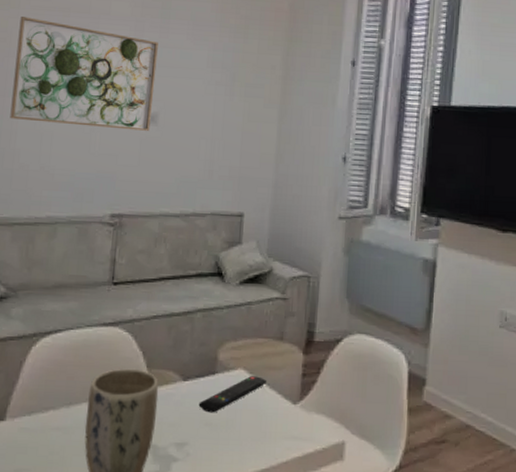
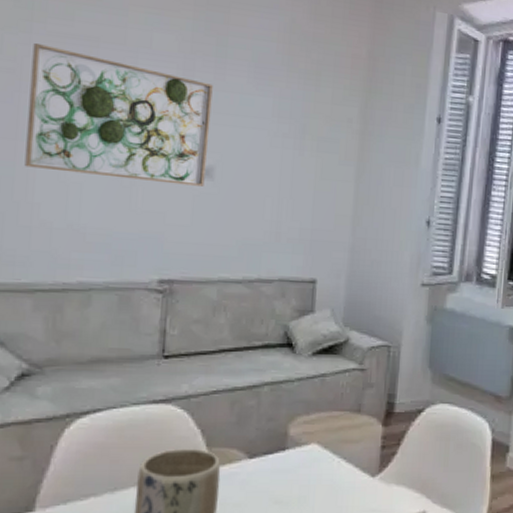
remote control: present [198,376,267,413] -> none [267,450,344,490]

